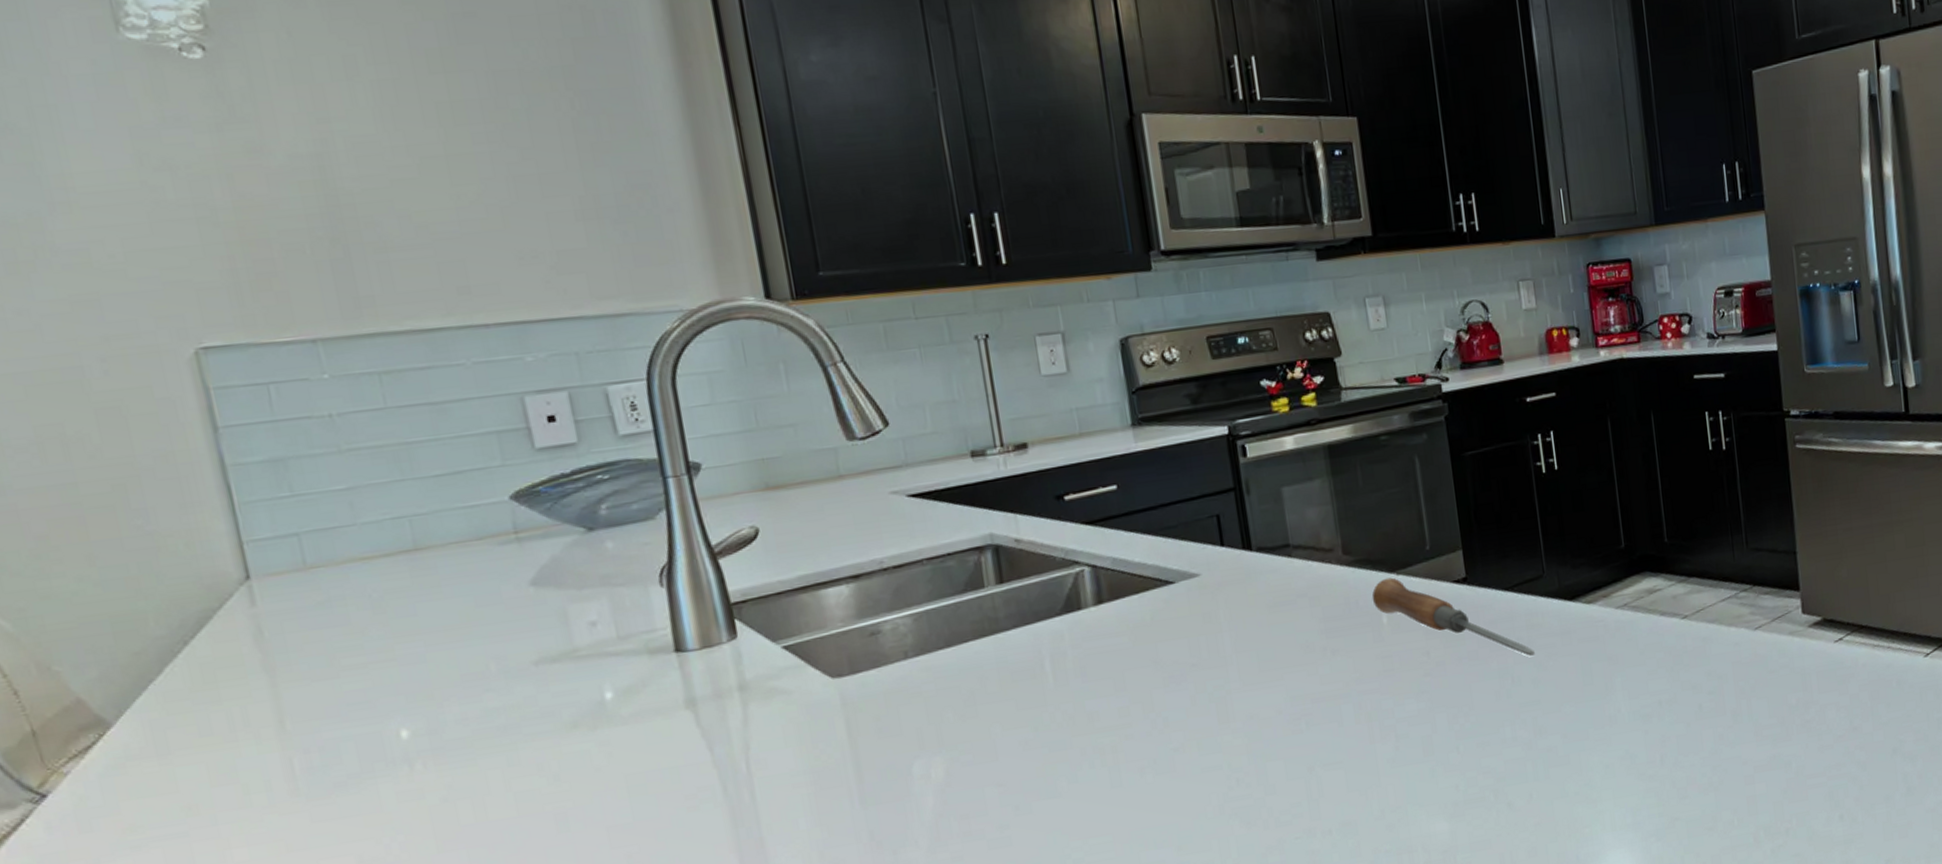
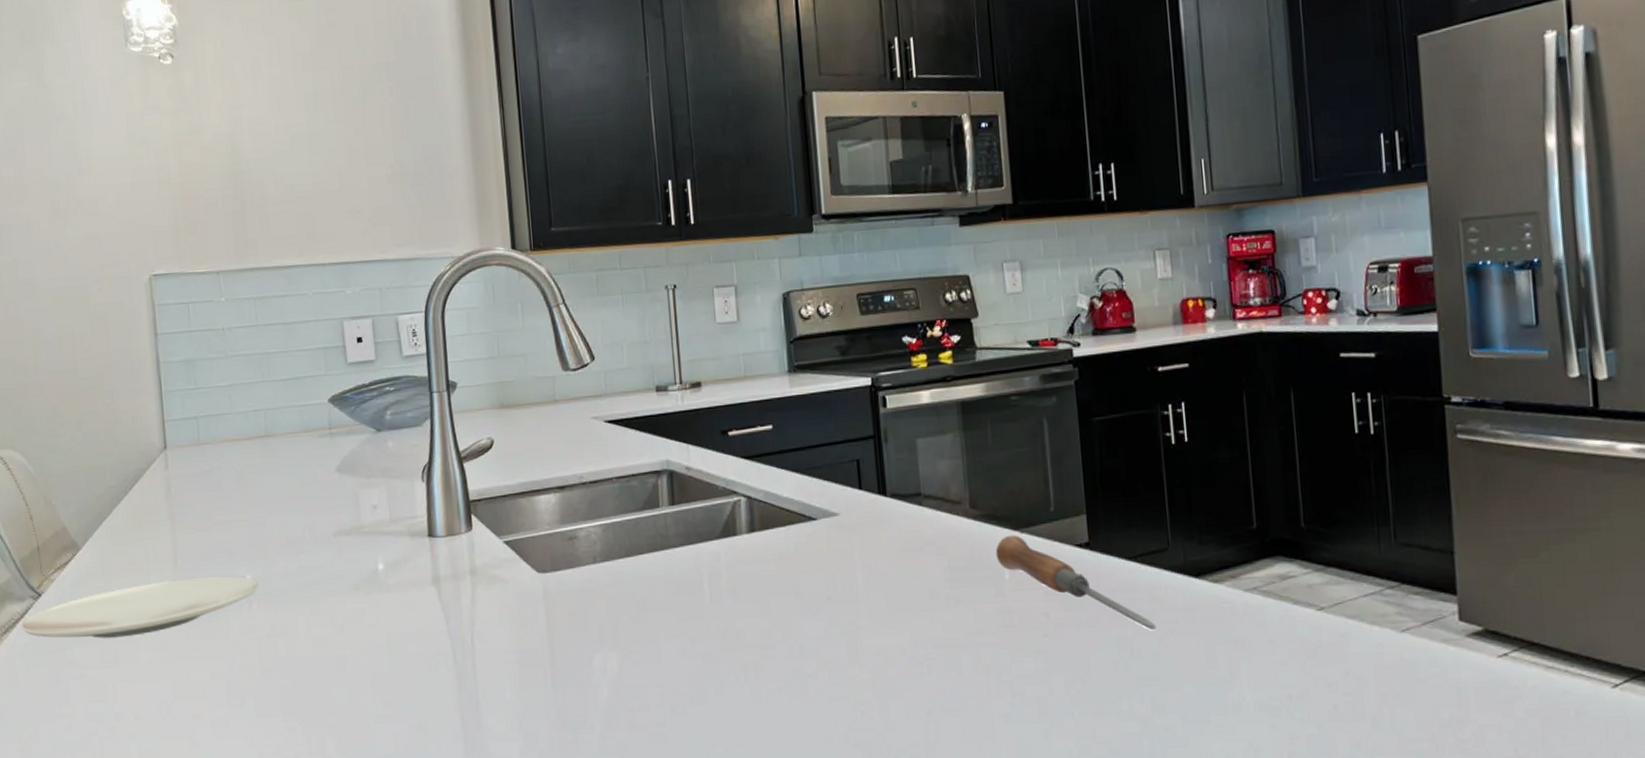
plate: none [12,731,423,853] -> present [20,576,259,638]

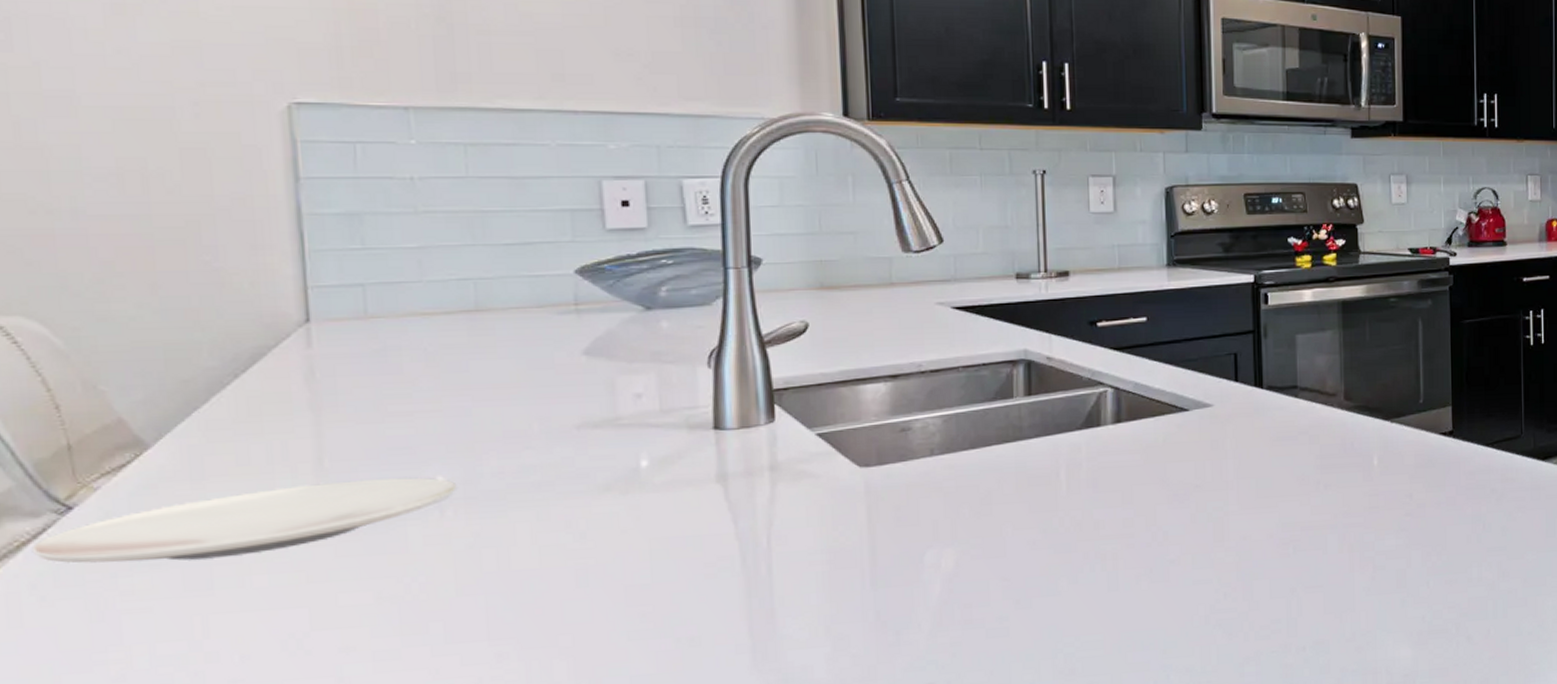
knife: present [995,535,1156,630] -> none [1366,424,1506,506]

